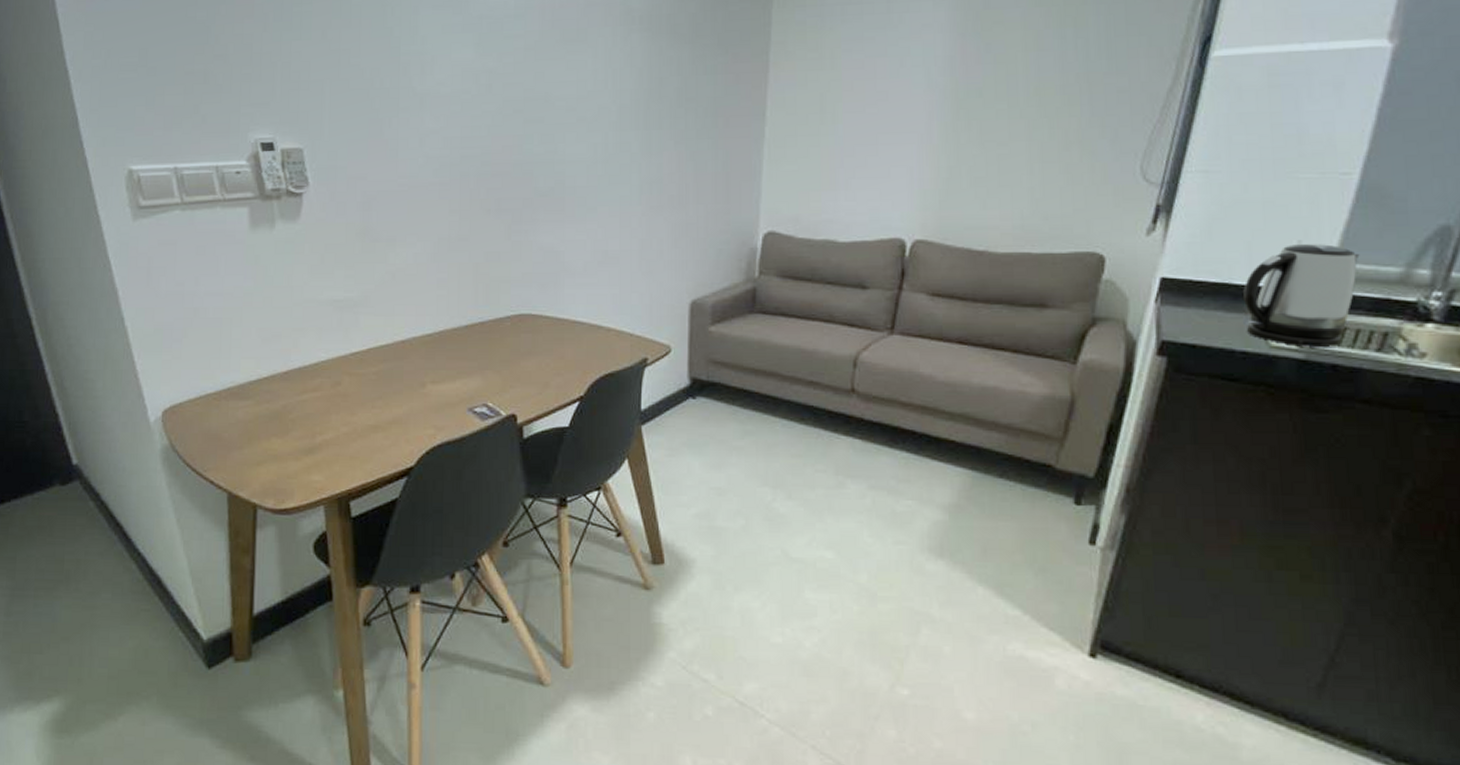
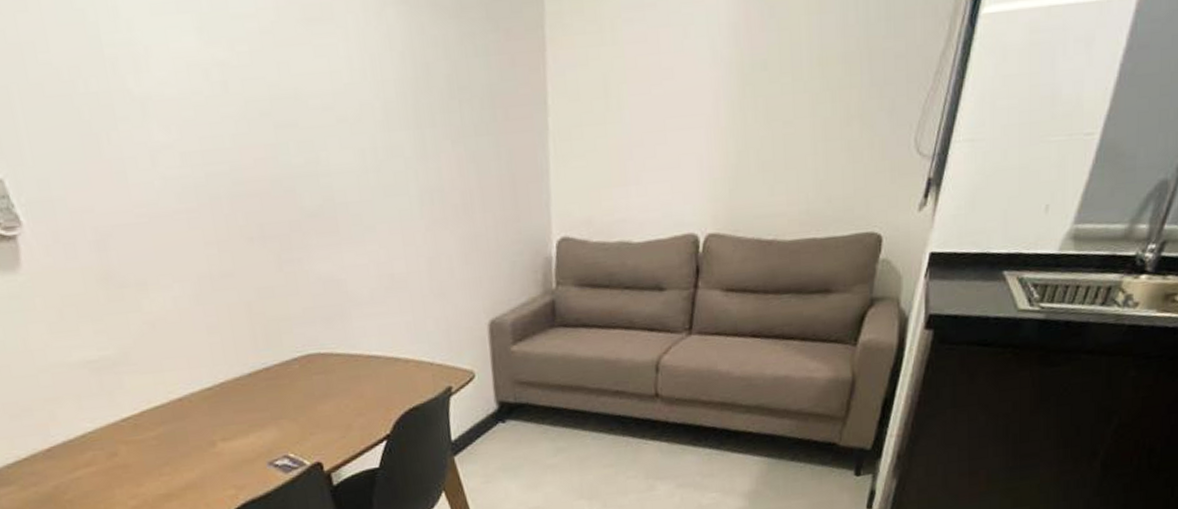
kettle: present [1243,243,1360,347] -> none [999,206,1095,308]

